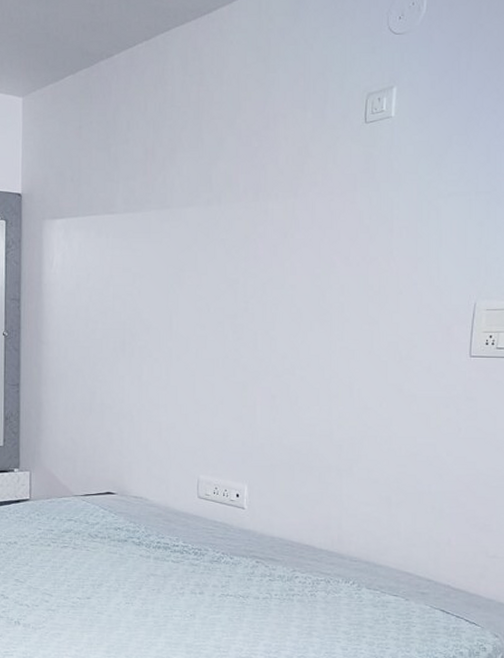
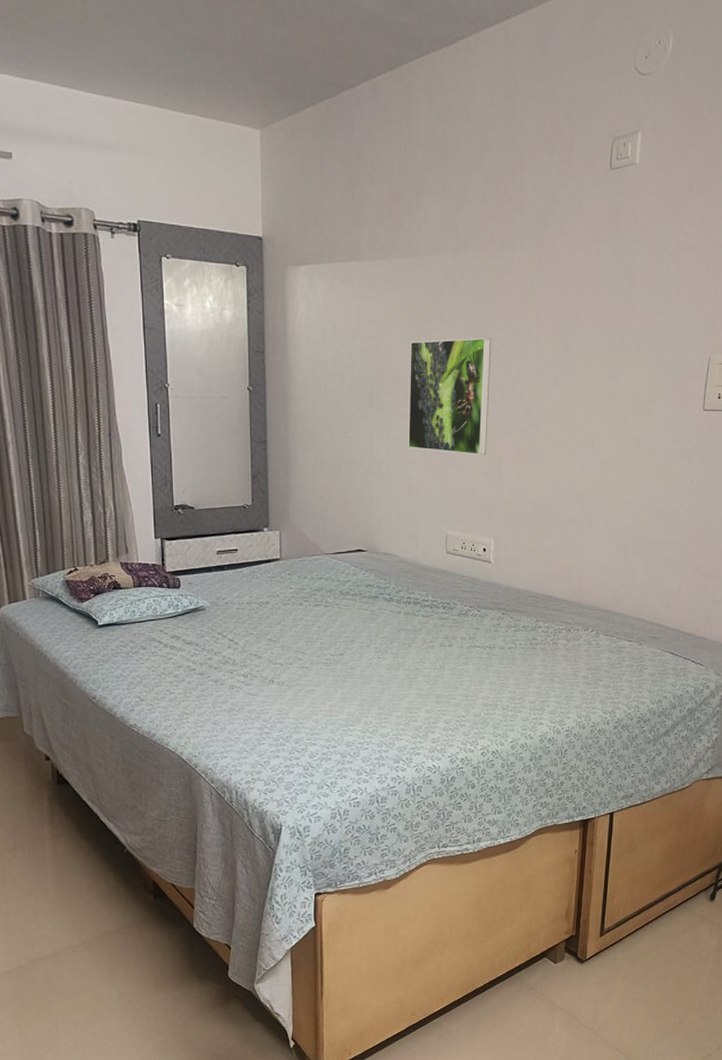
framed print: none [160,284,245,400] -> present [408,337,492,456]

